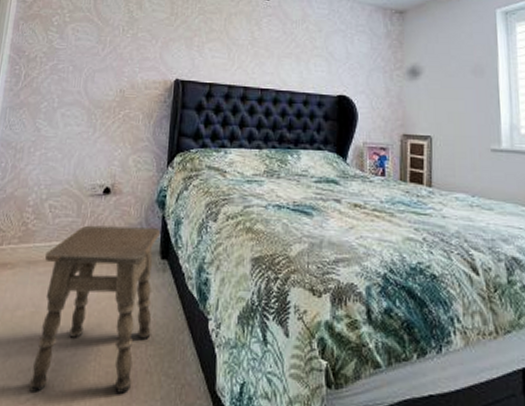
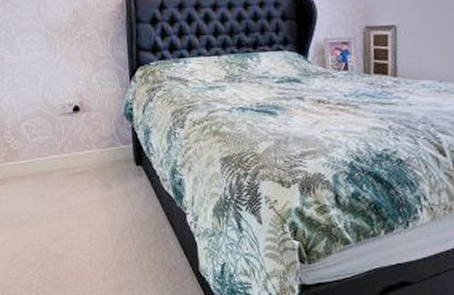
side table: present [29,225,160,394] -> none [31,139,136,282]

